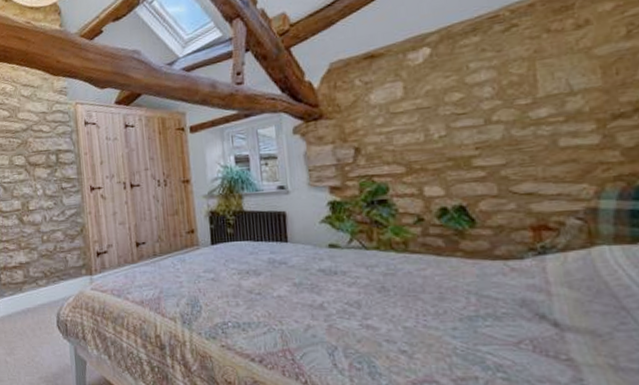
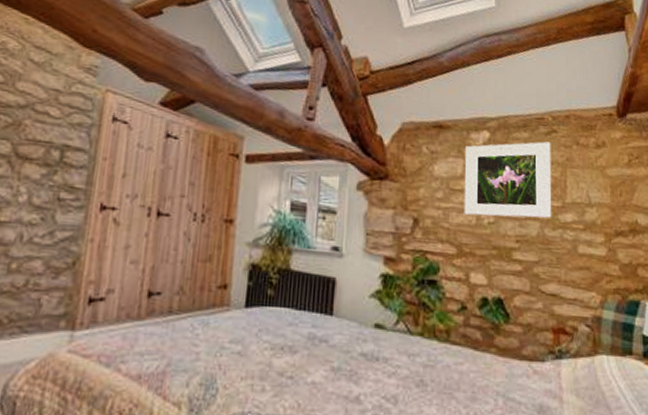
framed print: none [402,38,520,135] -> present [464,141,552,219]

